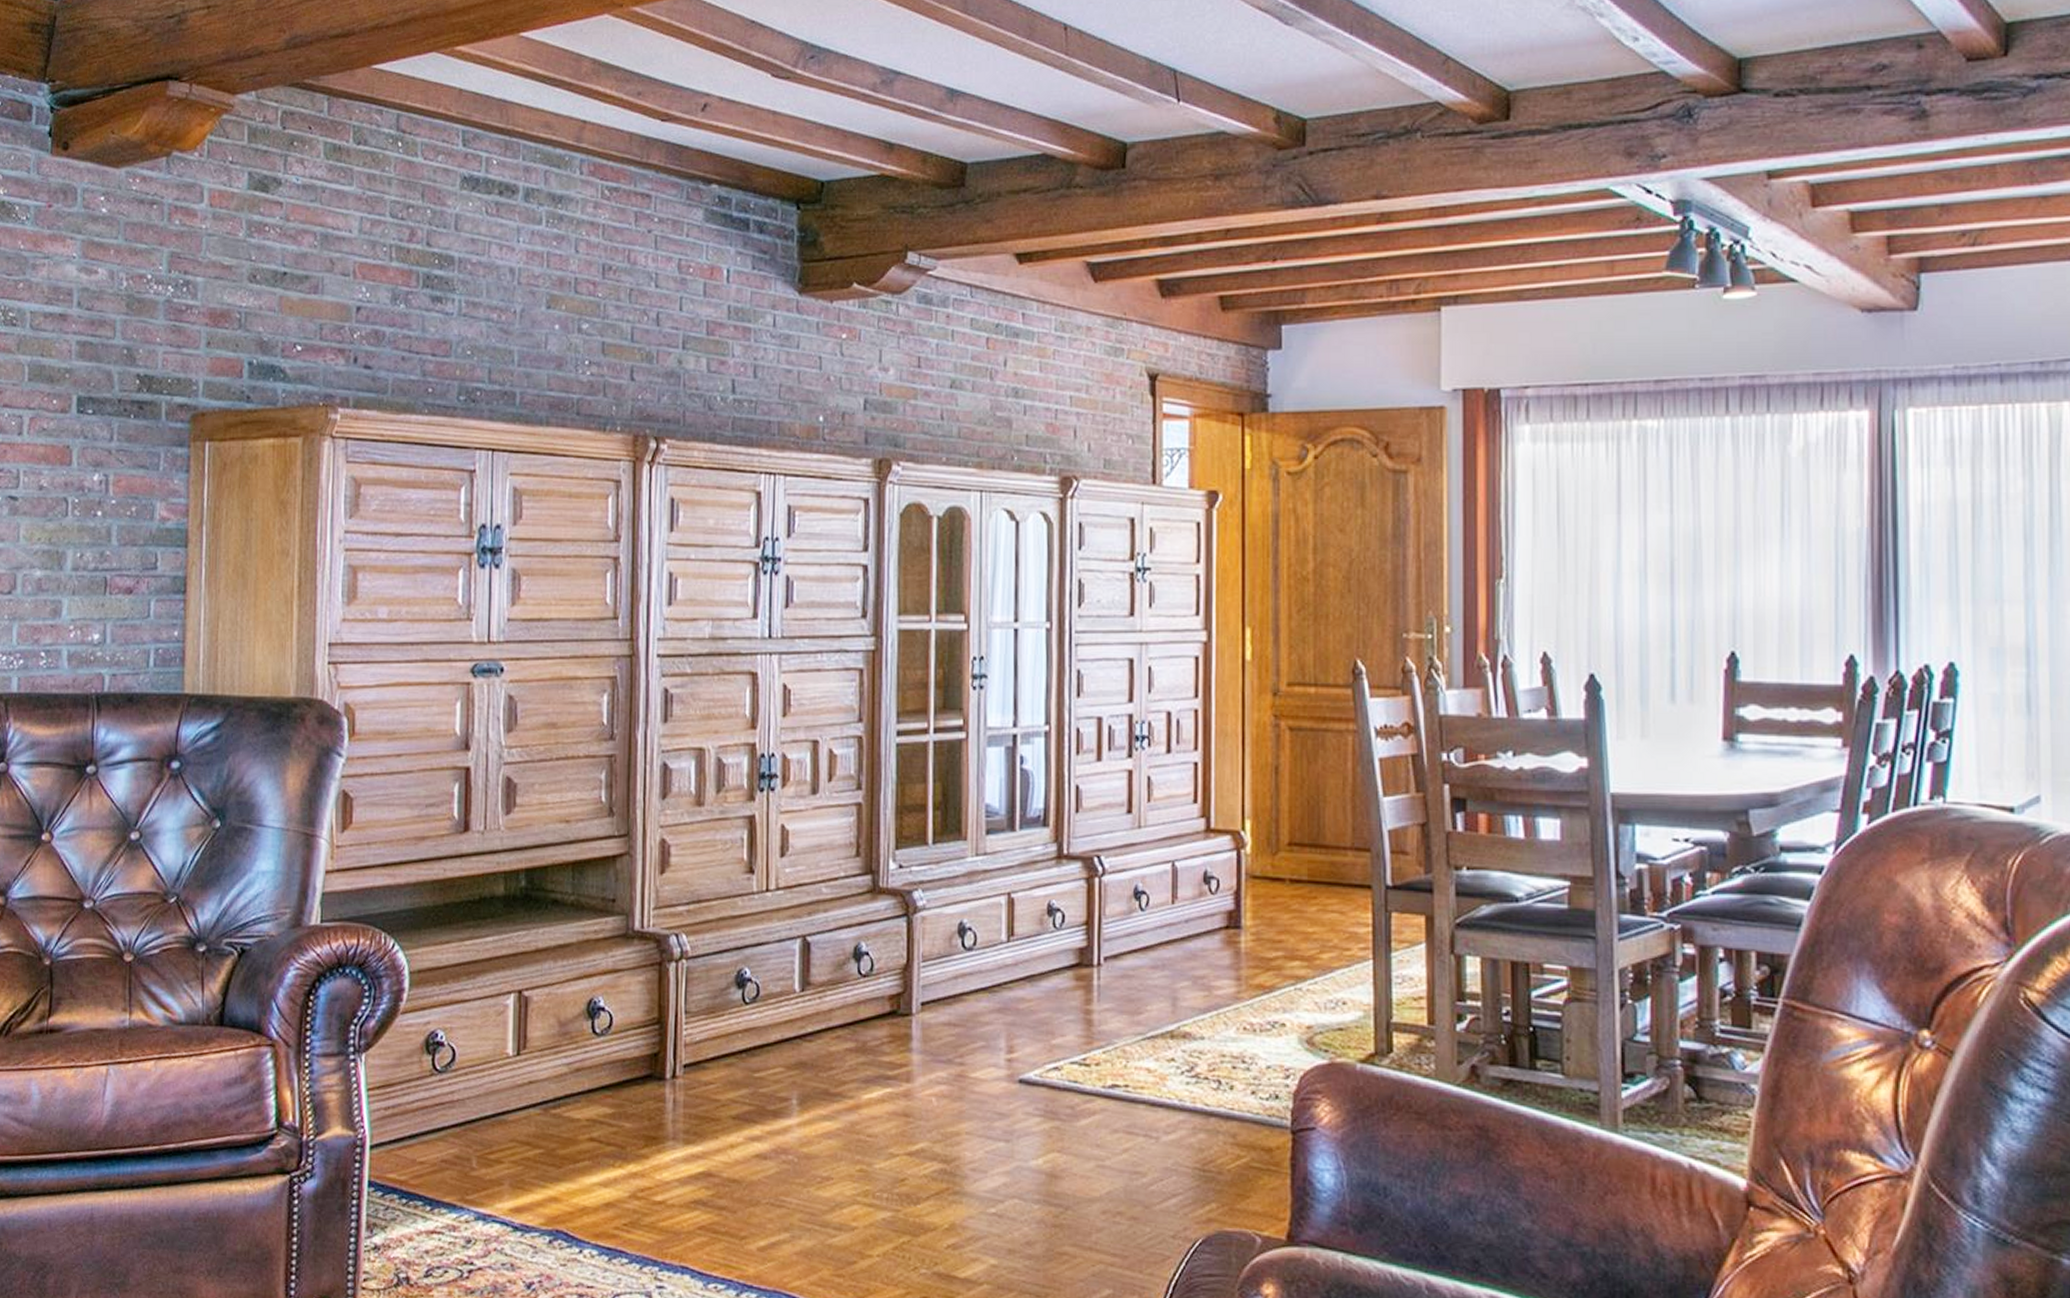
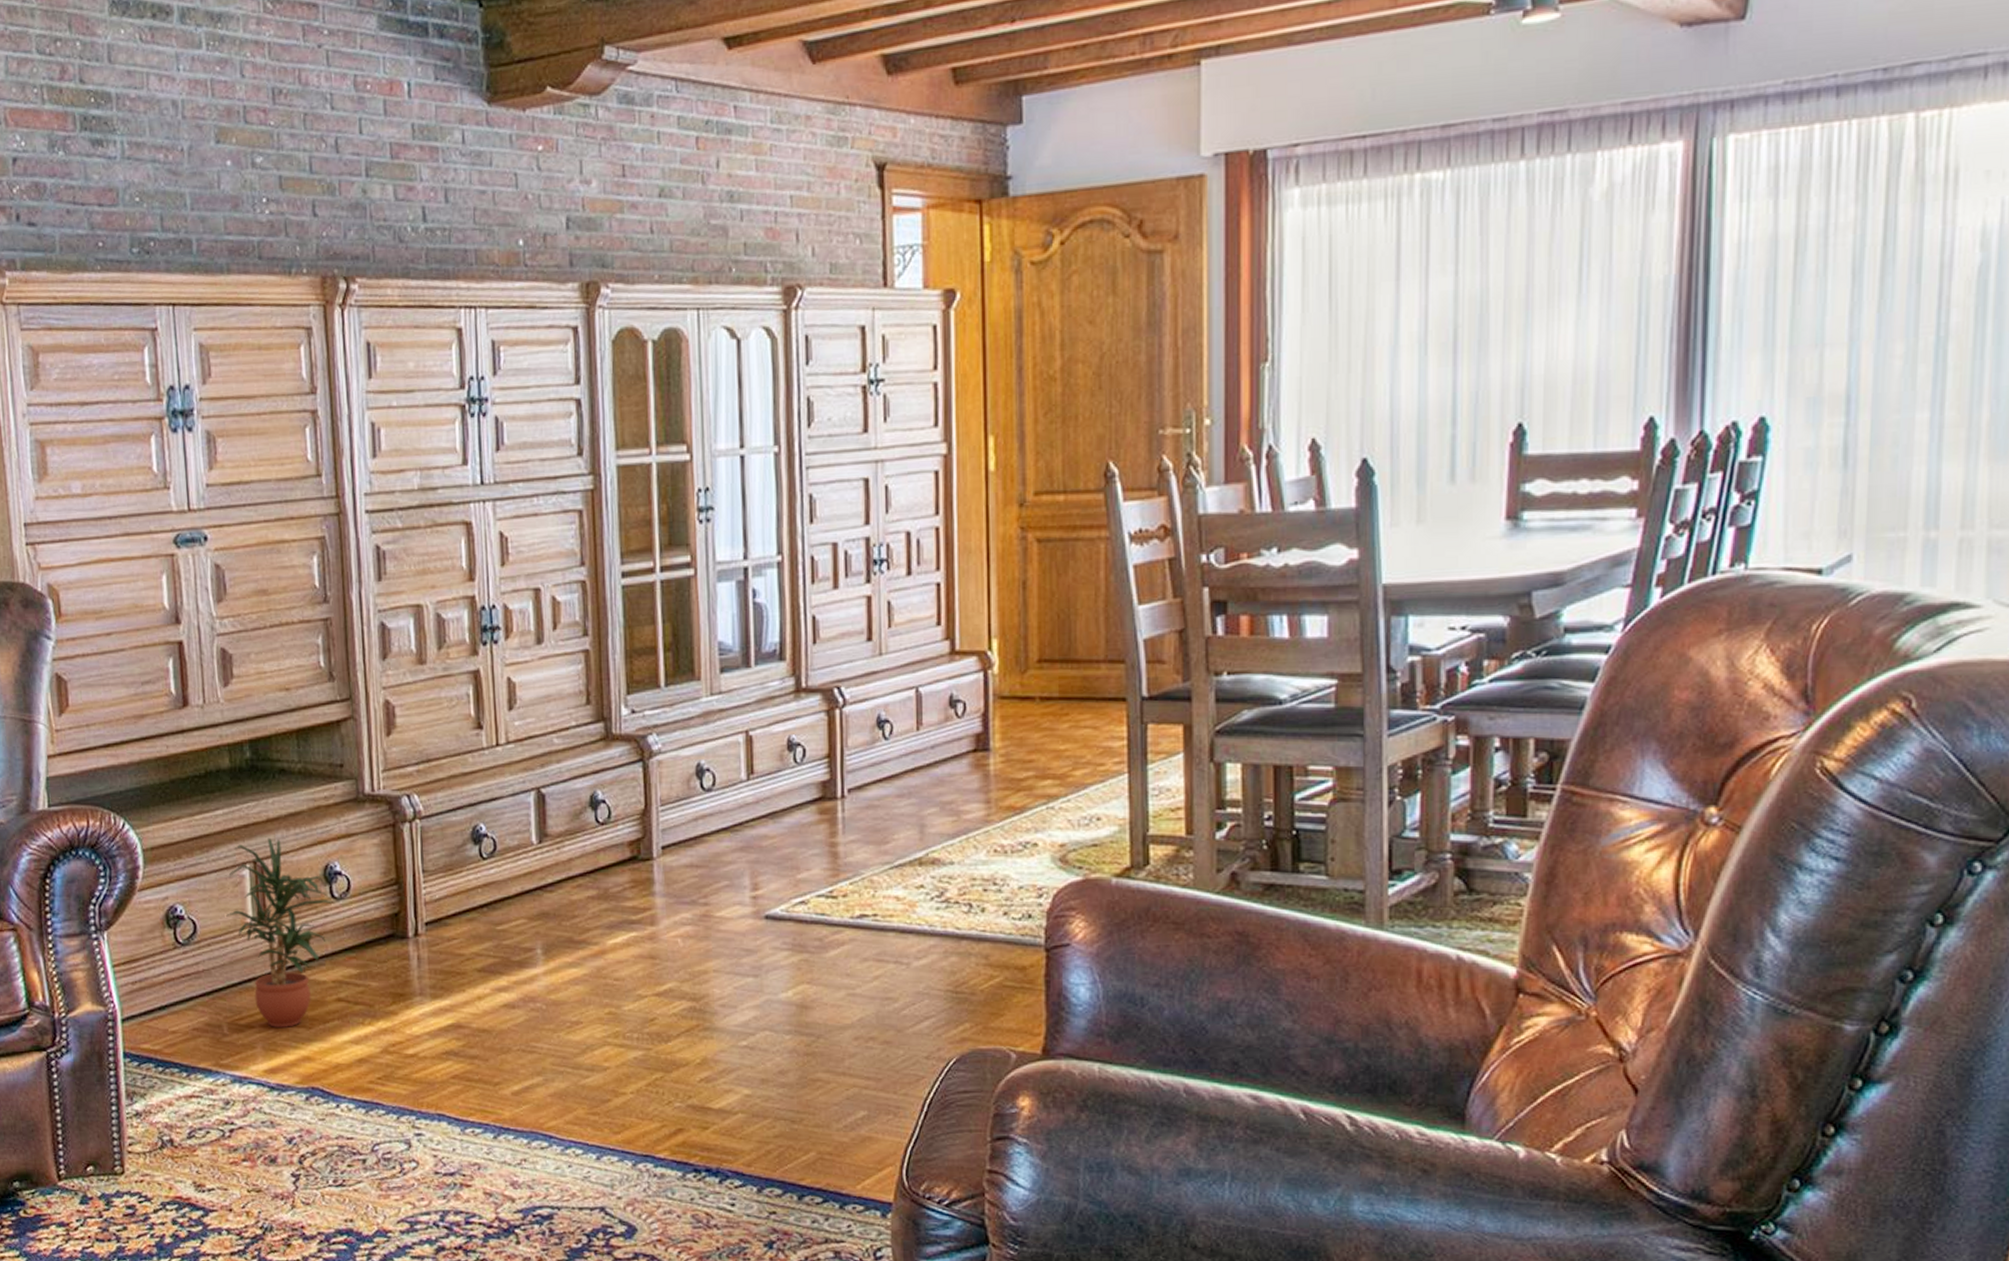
potted plant: none [486,968,595,1165] -> present [226,837,334,1027]

